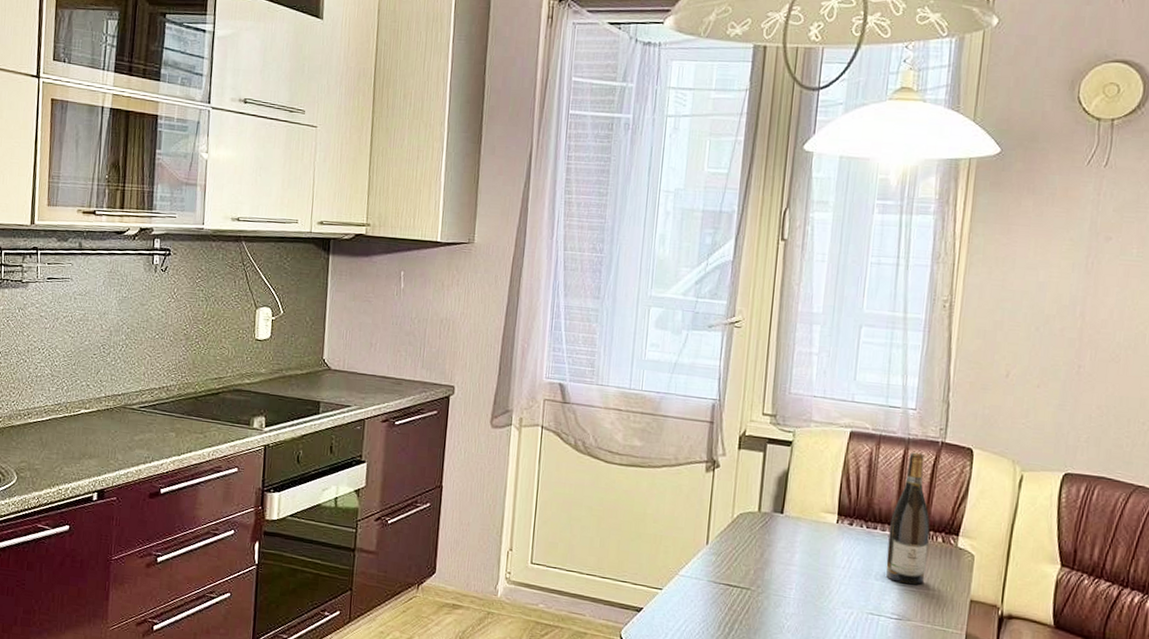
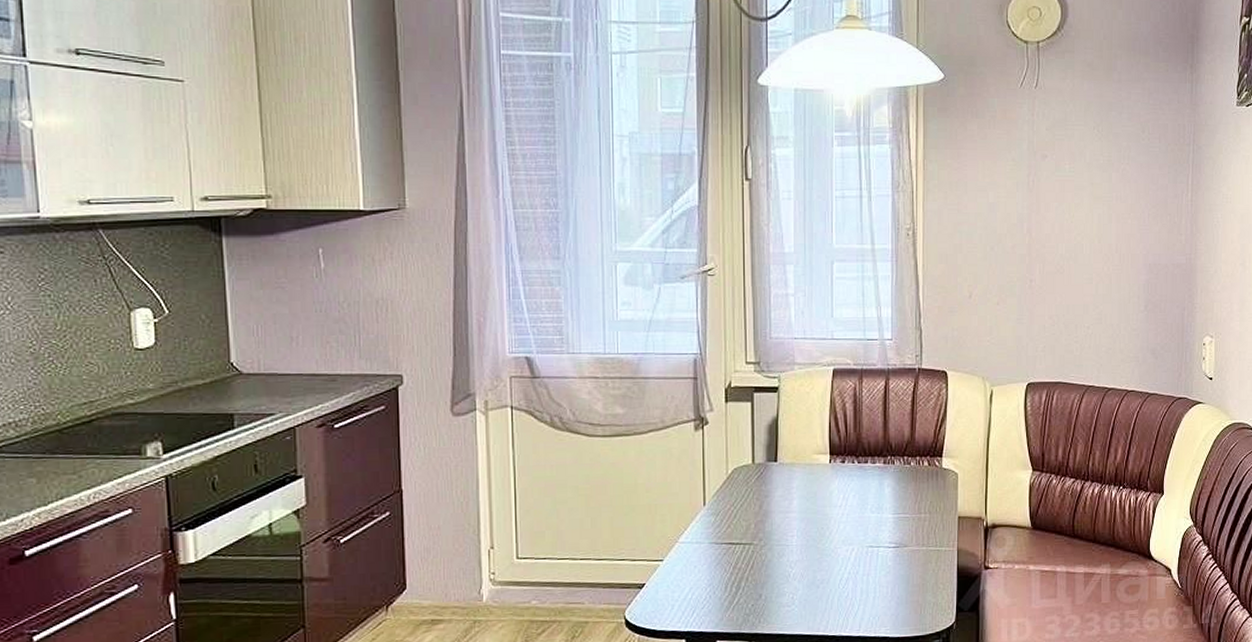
wine bottle: present [886,452,930,585] -> none [879,382,916,511]

